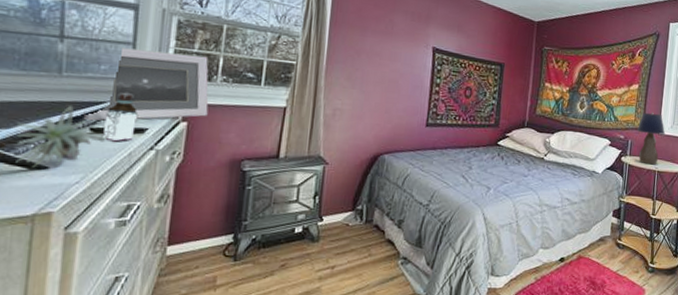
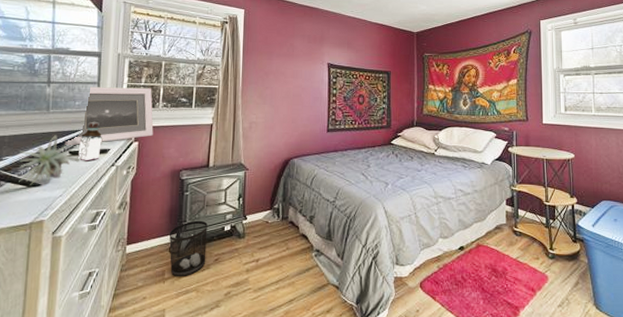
waste bin: none [223,219,274,285] -> present [169,220,208,277]
table lamp: present [636,112,666,165] -> none [520,103,549,153]

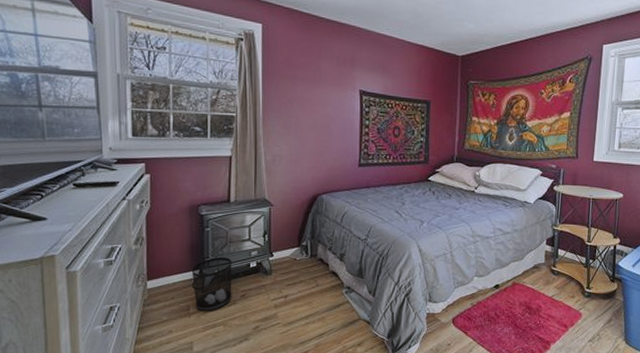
succulent plant: present [19,134,81,185] -> none [18,165,87,219]
picture frame: present [64,87,154,146] -> none [66,112,166,178]
perfume bottle: present [77,121,103,161] -> none [83,151,110,195]

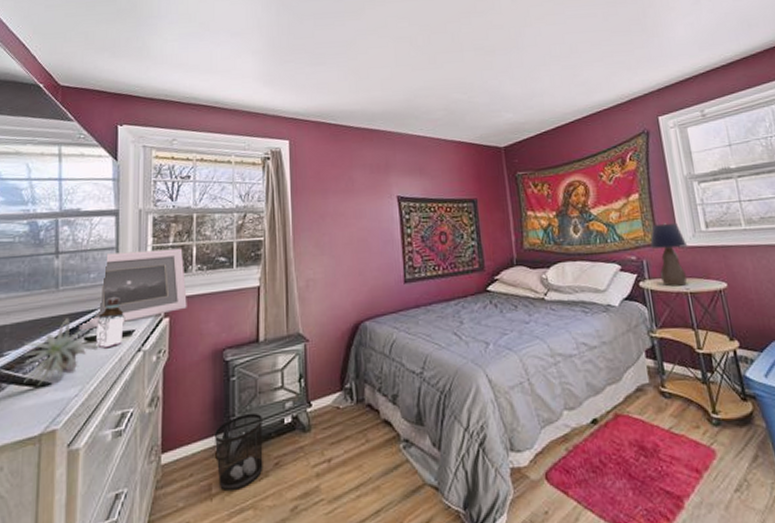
succulent plant: none [18,165,87,219] -> present [24,317,99,385]
picture frame: none [66,112,166,178] -> present [78,248,187,331]
perfume bottle: none [83,151,110,195] -> present [95,296,126,349]
table lamp: none [569,139,600,193] -> present [649,222,688,286]

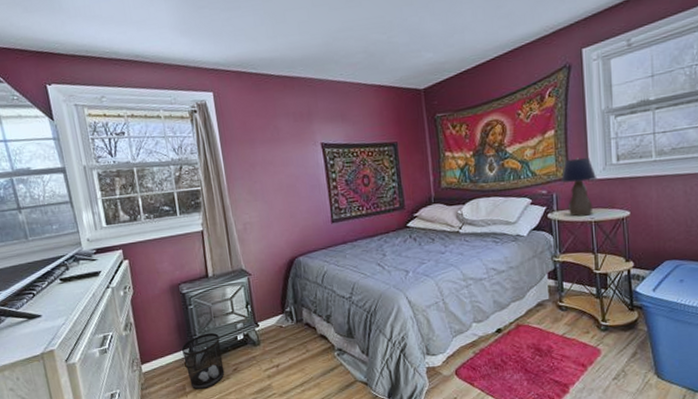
succulent plant: present [24,317,99,385] -> none [11,262,74,317]
picture frame: present [78,248,187,331] -> none [52,200,142,273]
perfume bottle: present [95,296,126,349] -> none [67,243,93,287]

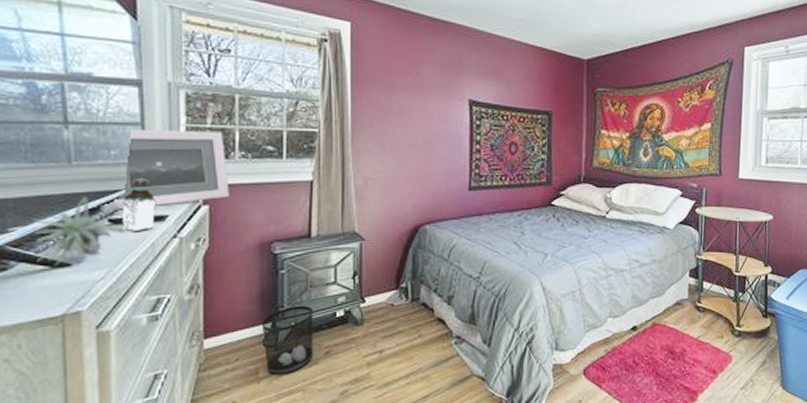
succulent plant: none [11,262,74,317] -> present [34,196,126,265]
picture frame: none [52,200,142,273] -> present [99,129,229,212]
perfume bottle: none [67,243,93,287] -> present [121,177,157,232]
table lamp: present [560,156,598,217] -> none [711,154,746,215]

